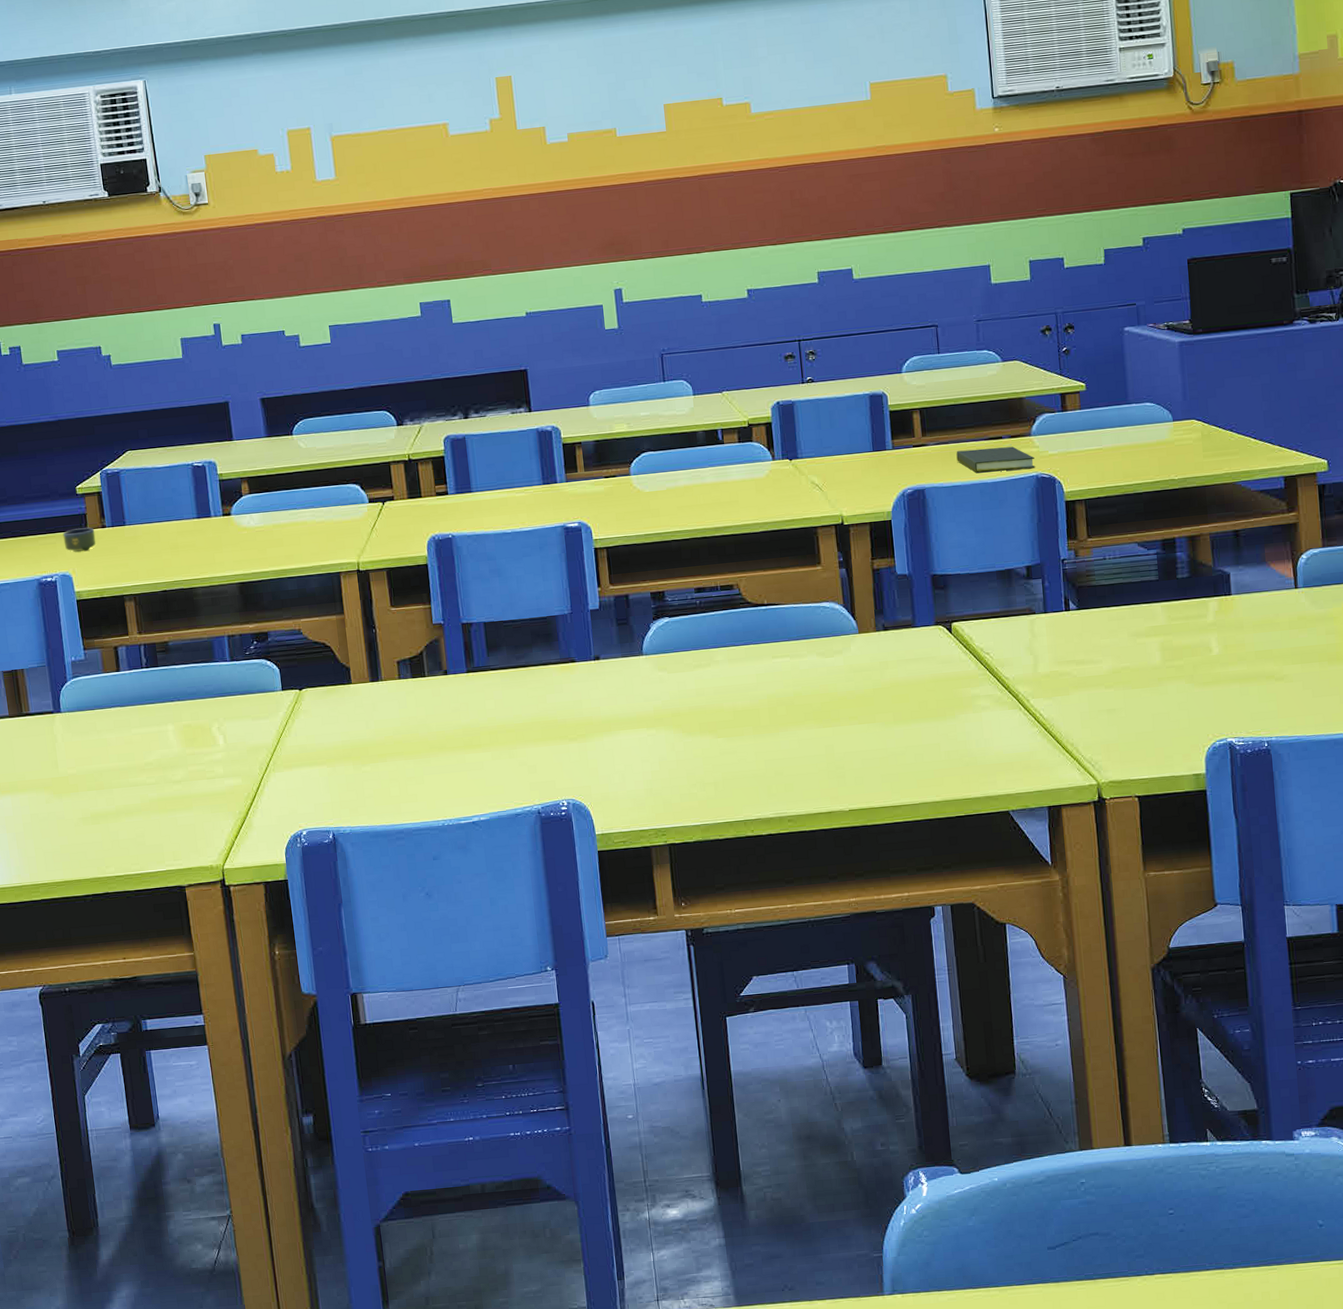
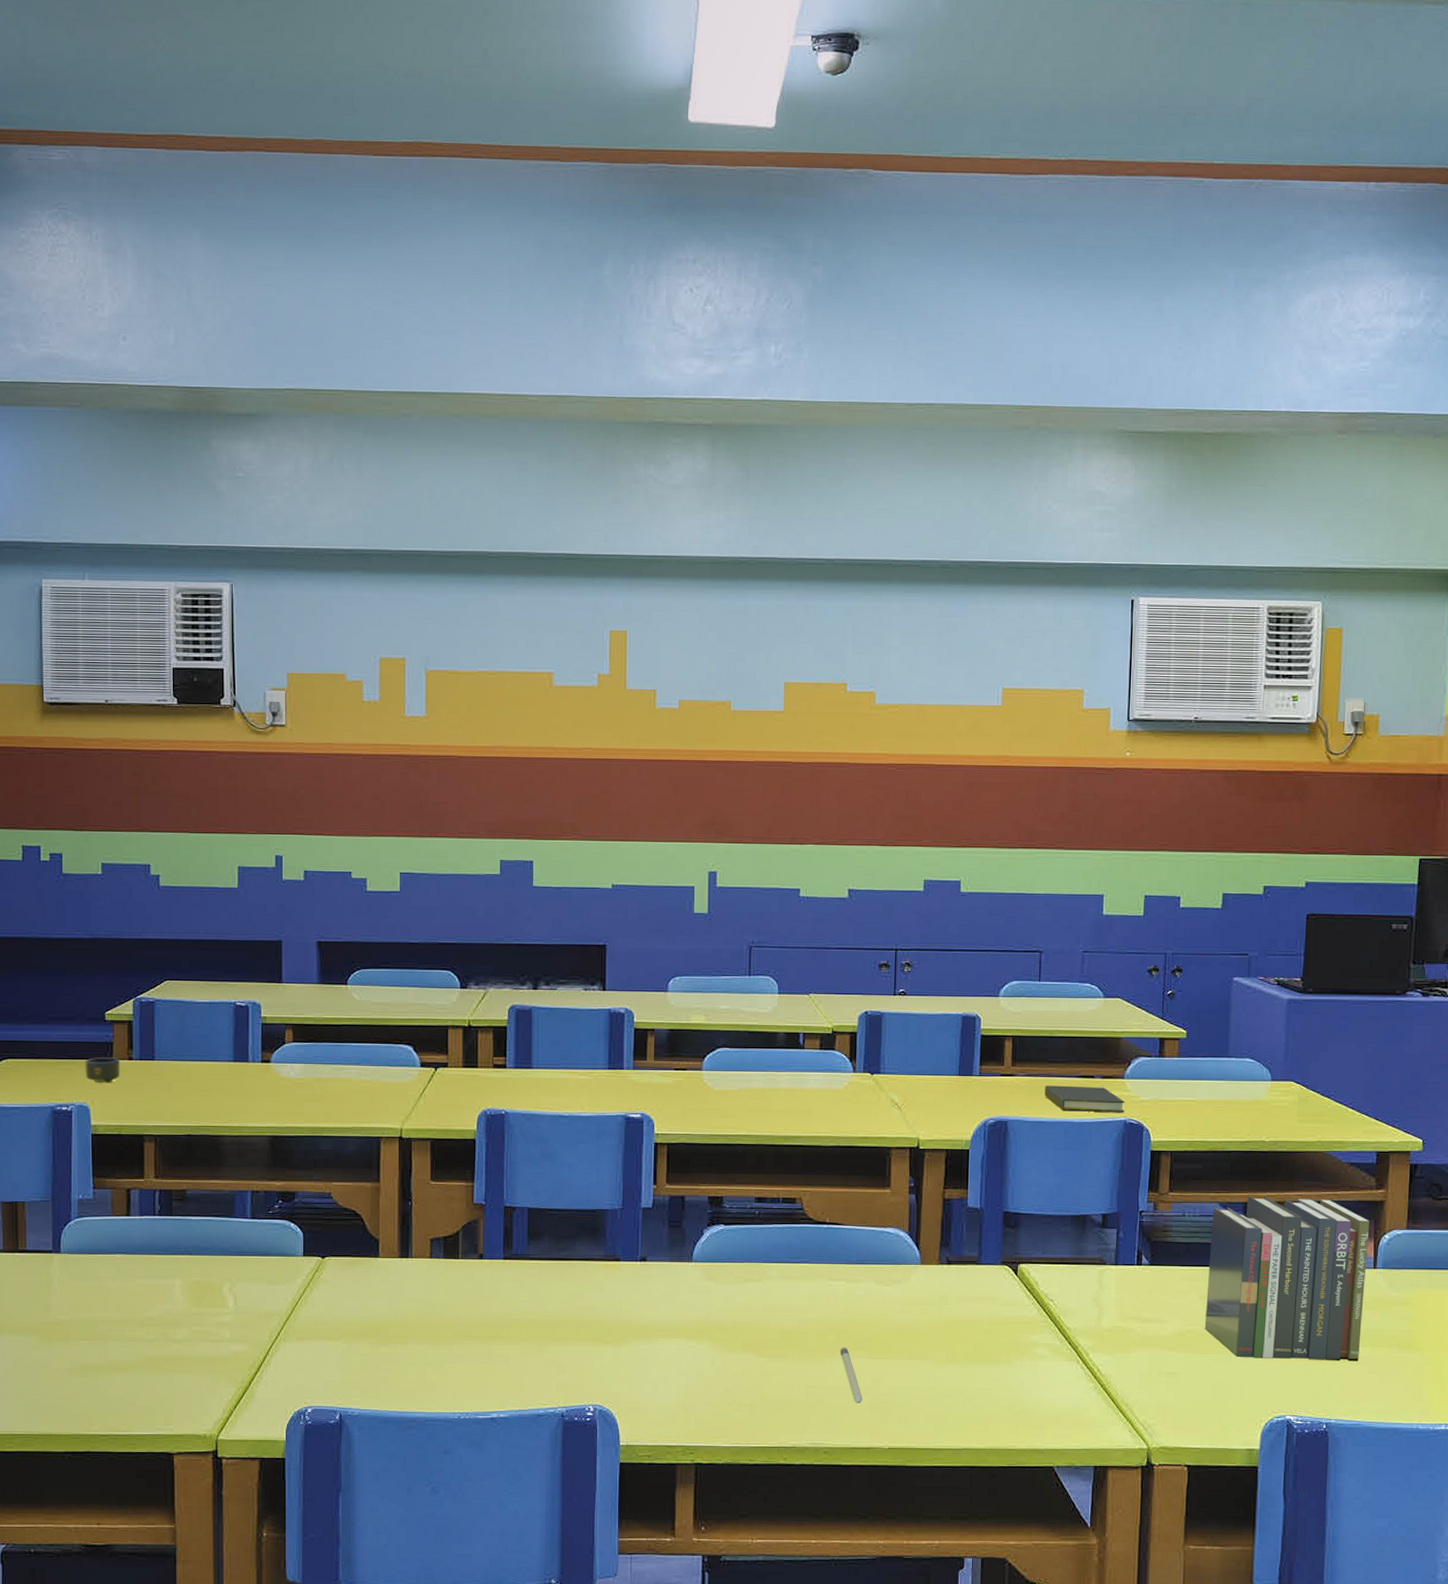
pencil: none [791,719,819,771] -> present [840,1346,863,1403]
books: none [1132,527,1292,688] -> present [1204,1196,1370,1362]

